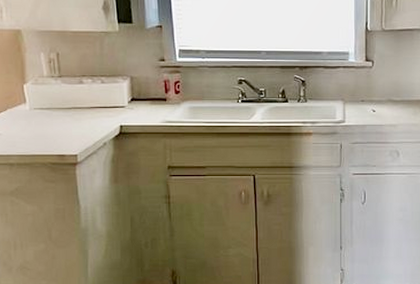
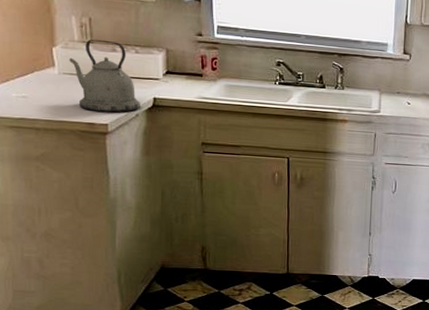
kettle: none [39,73,108,143] -> present [69,39,140,113]

